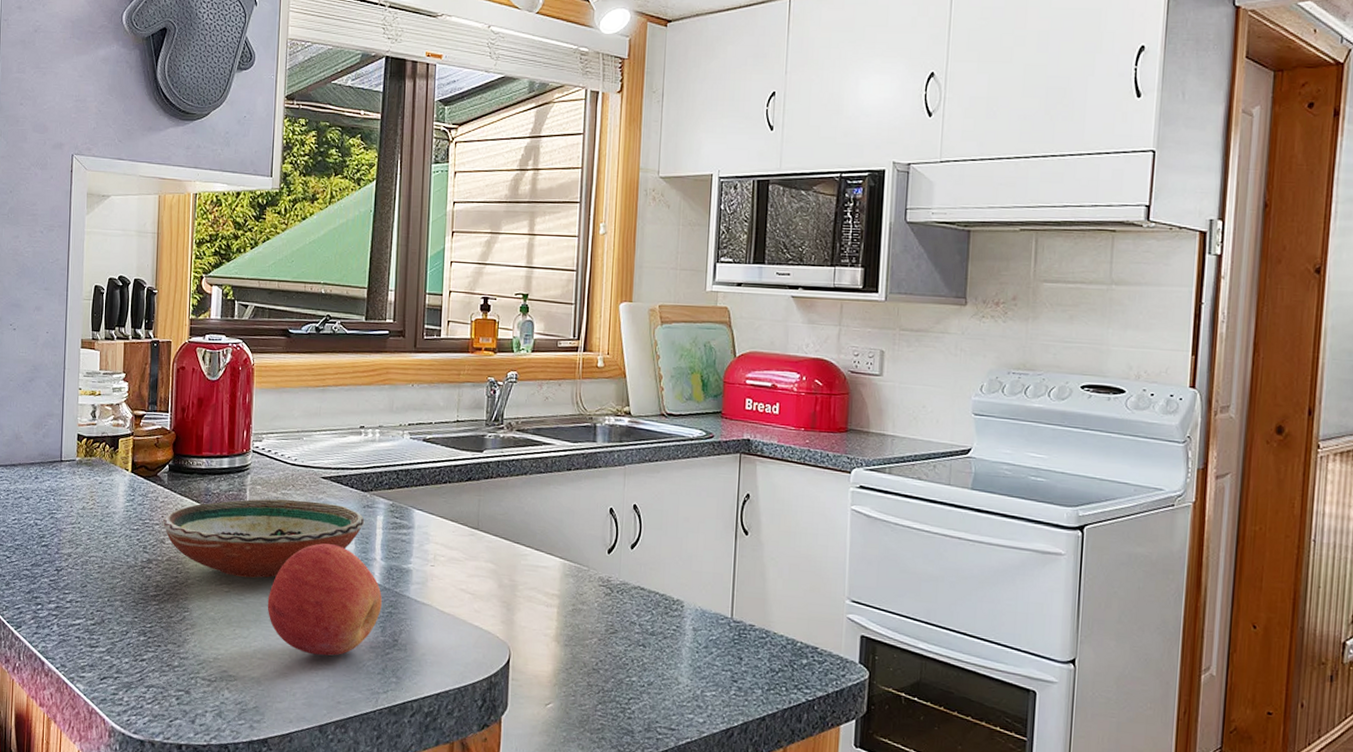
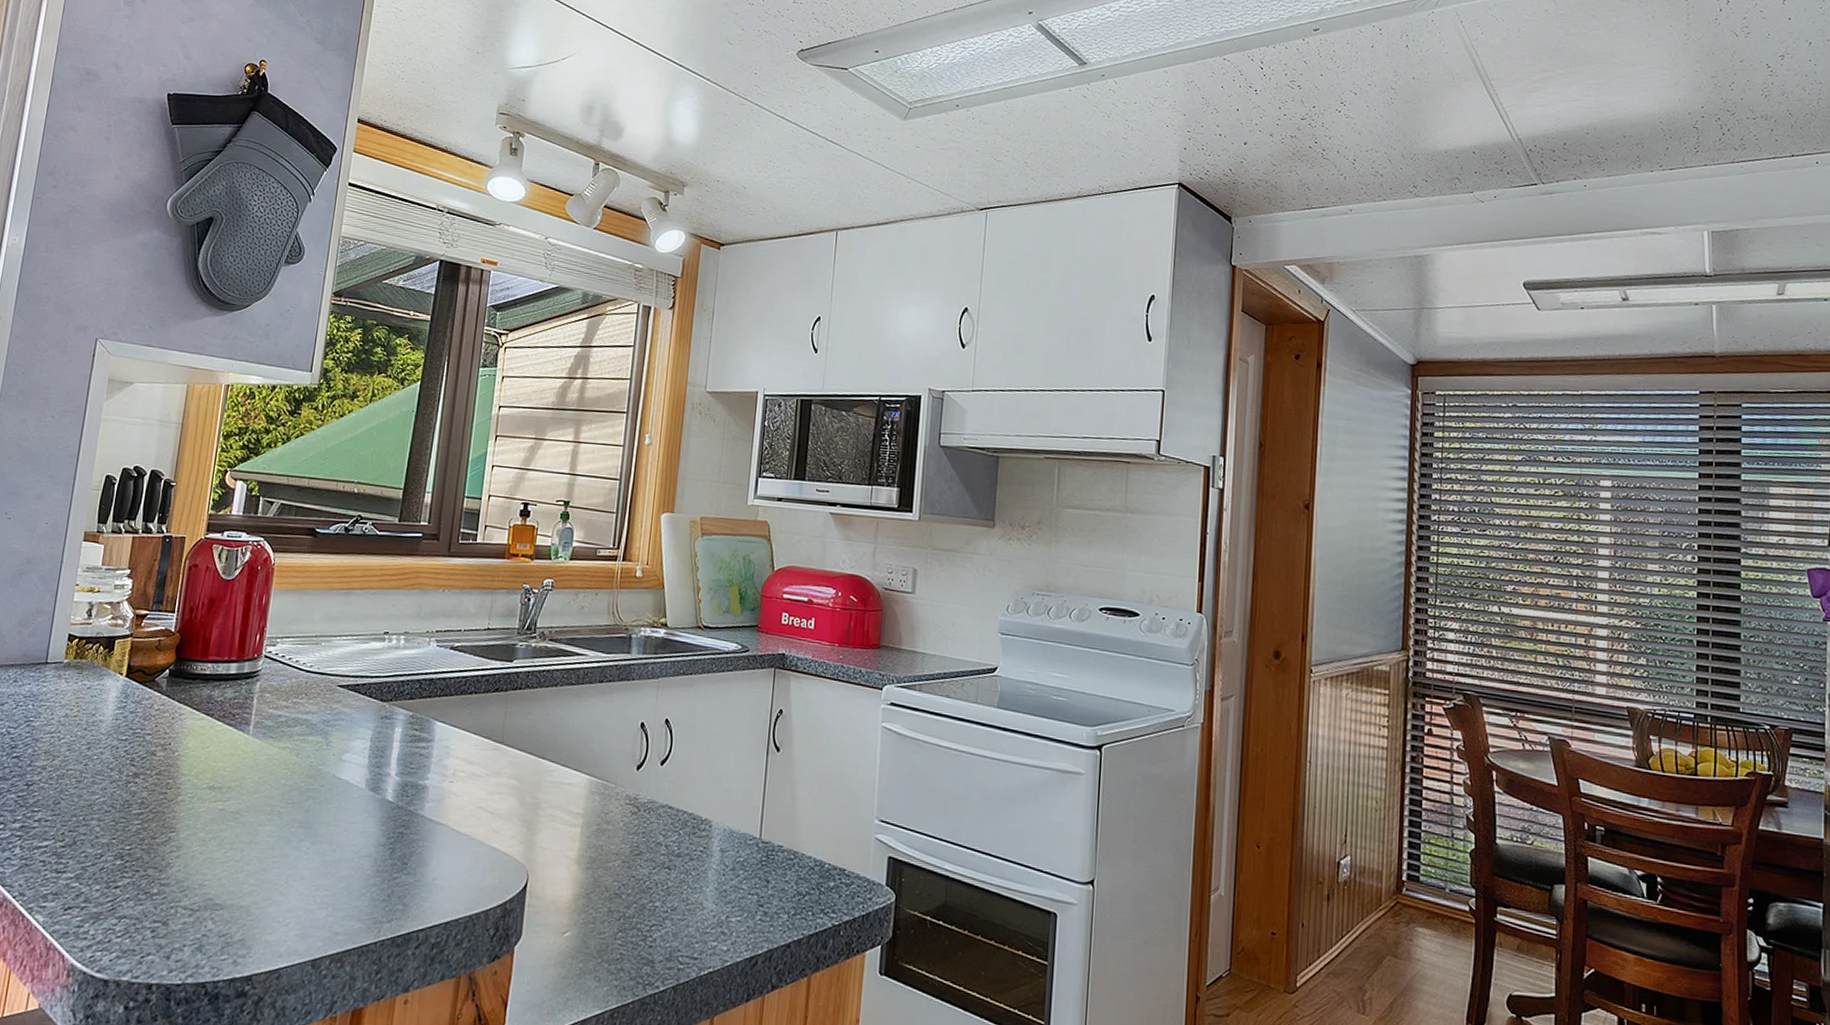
decorative bowl: present [162,498,365,578] -> none [155,707,382,795]
apple: present [267,543,382,656] -> none [265,757,394,881]

